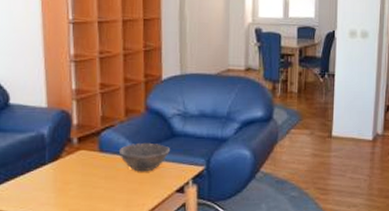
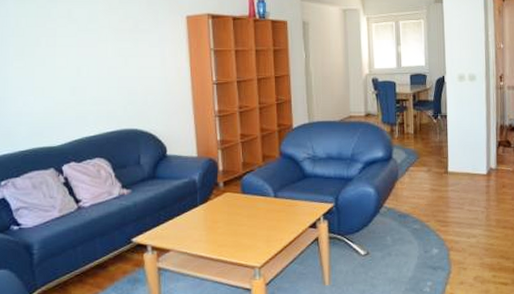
bowl: present [119,142,170,172] -> none [259,184,302,211]

